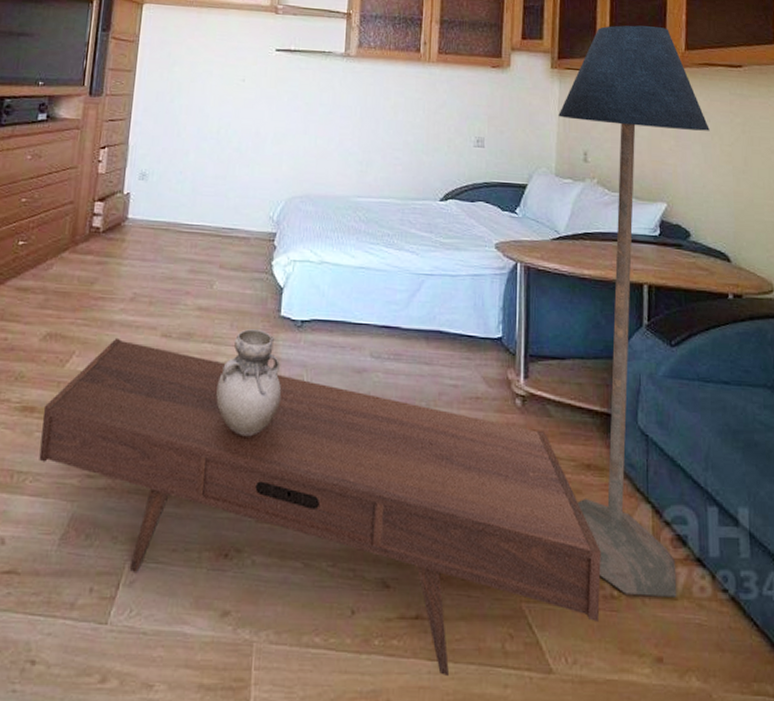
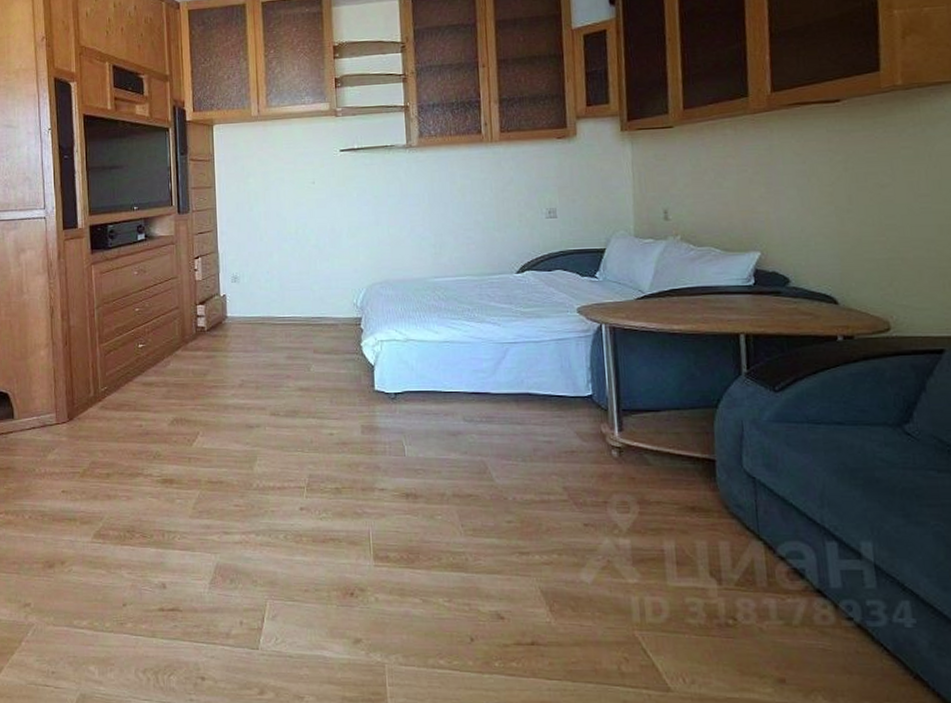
coffee table: present [39,337,601,677] -> none [180,418,716,694]
vase: present [216,329,282,437] -> none [325,404,385,496]
floor lamp: present [558,25,710,597] -> none [633,72,805,625]

